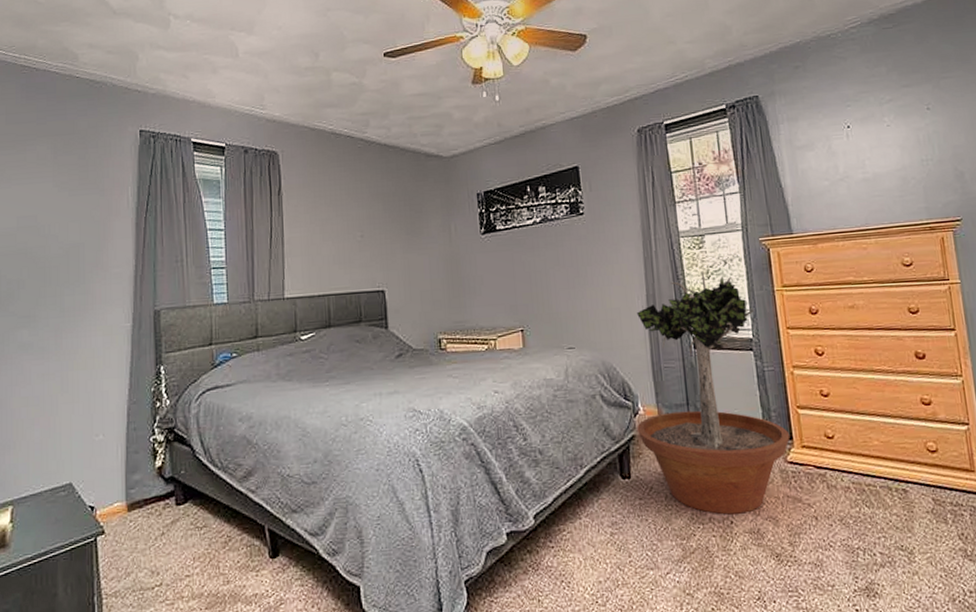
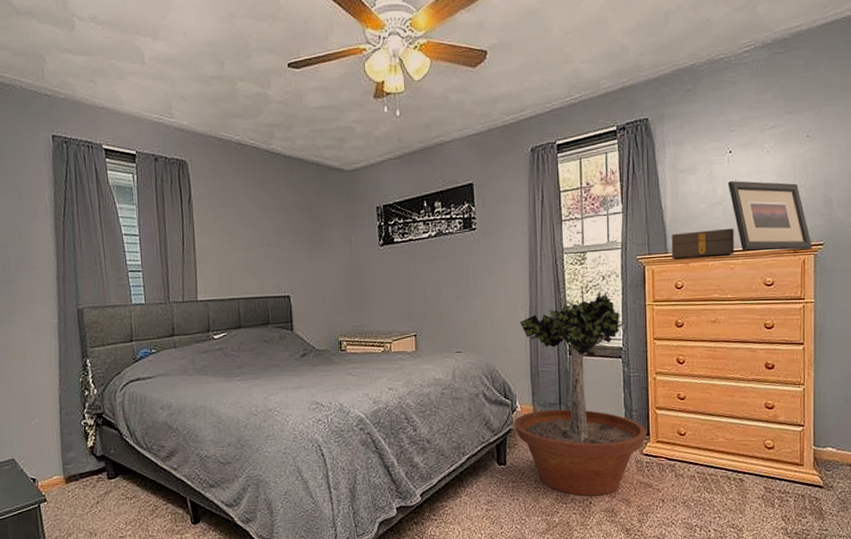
jewelry box: none [794,205,865,242] -> present [671,228,734,261]
picture frame: none [849,156,950,229] -> present [727,181,812,251]

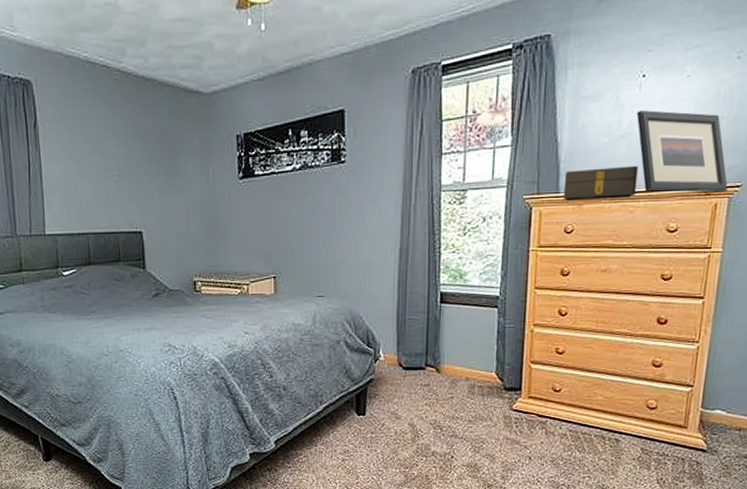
potted tree: present [514,285,648,496] -> none [376,227,519,450]

